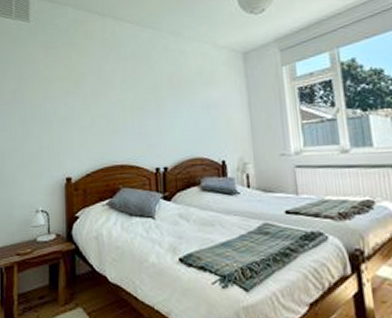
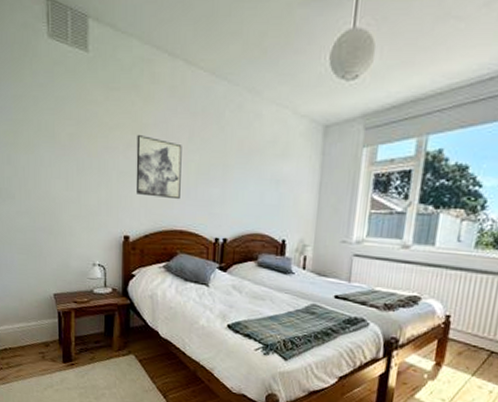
wall art: none [74,83,118,137] -> present [135,135,182,200]

